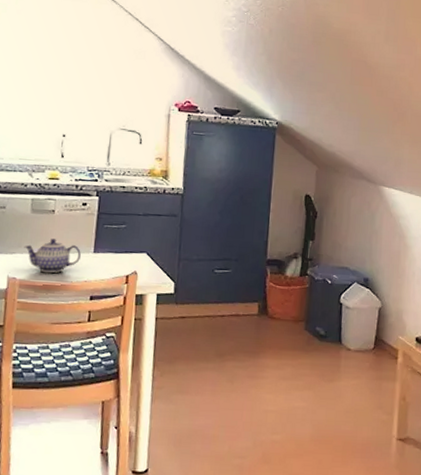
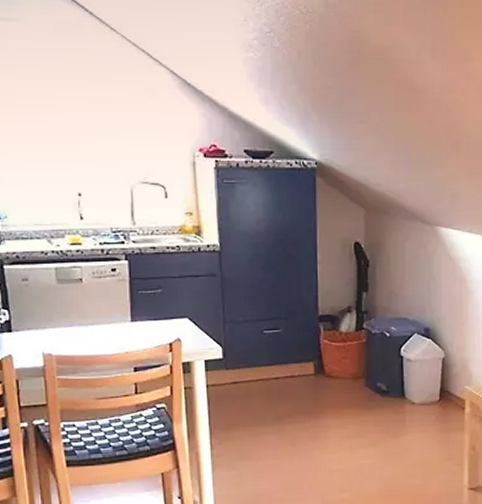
teapot: present [24,239,81,273] -> none [55,310,118,347]

